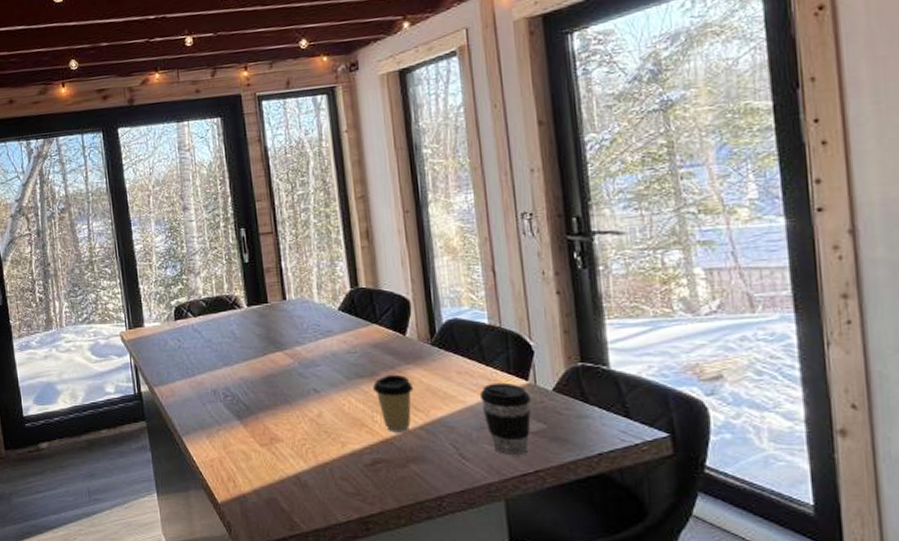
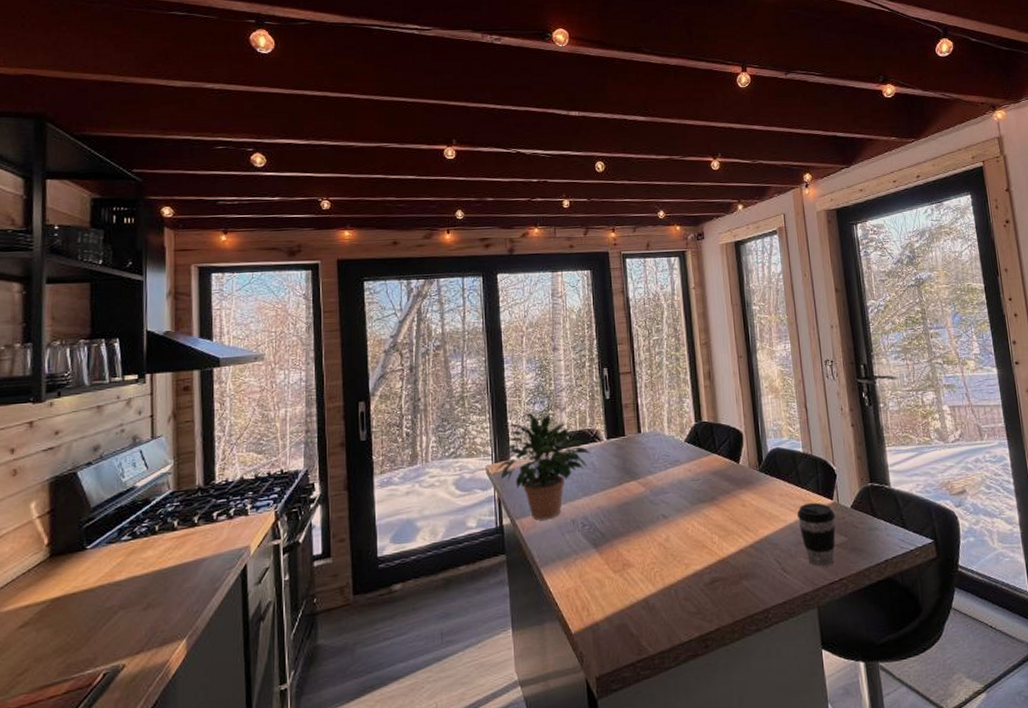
potted plant: none [129,277,229,389] -> present [495,412,590,520]
coffee cup: present [373,374,414,433] -> none [712,498,746,552]

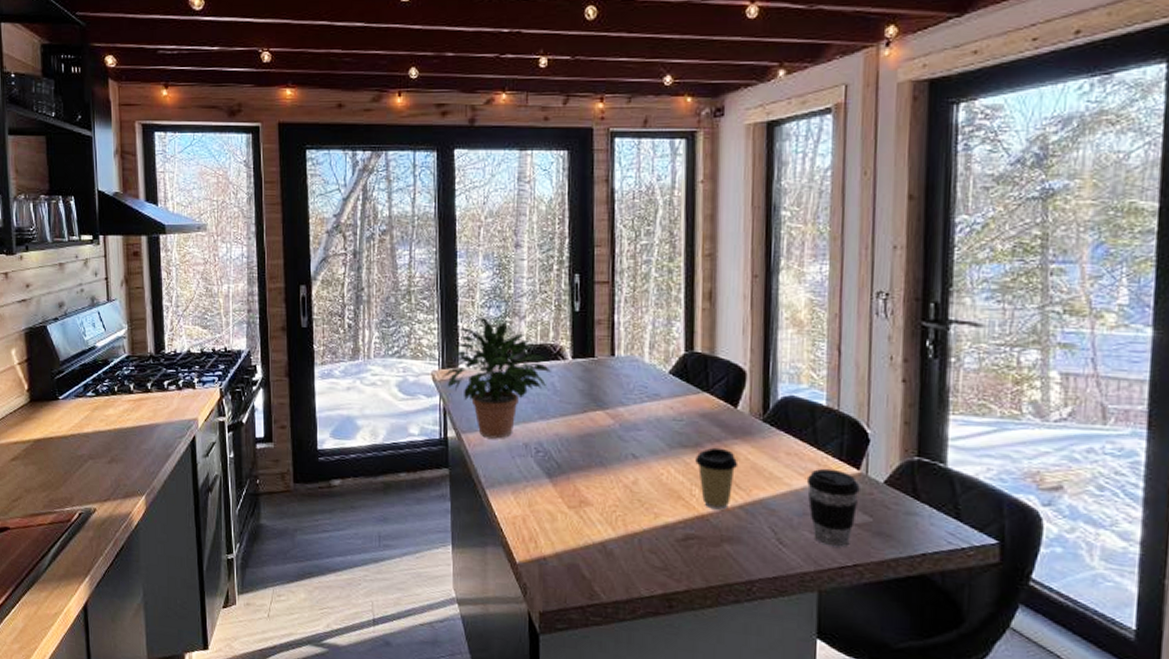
coffee cup: none [712,498,746,552] -> present [695,447,739,510]

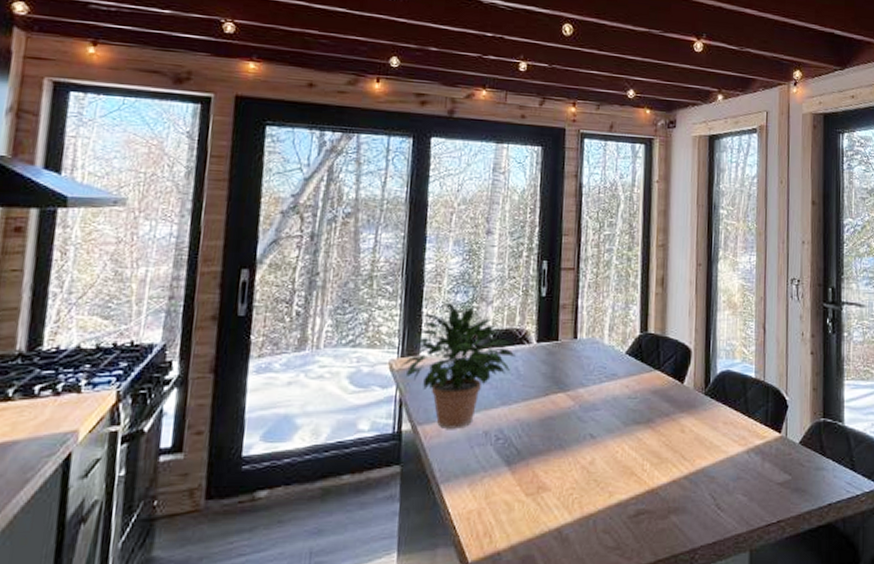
coffee cup: present [695,447,739,510] -> none [647,422,684,482]
coffee cup: present [806,468,860,548] -> none [739,434,781,506]

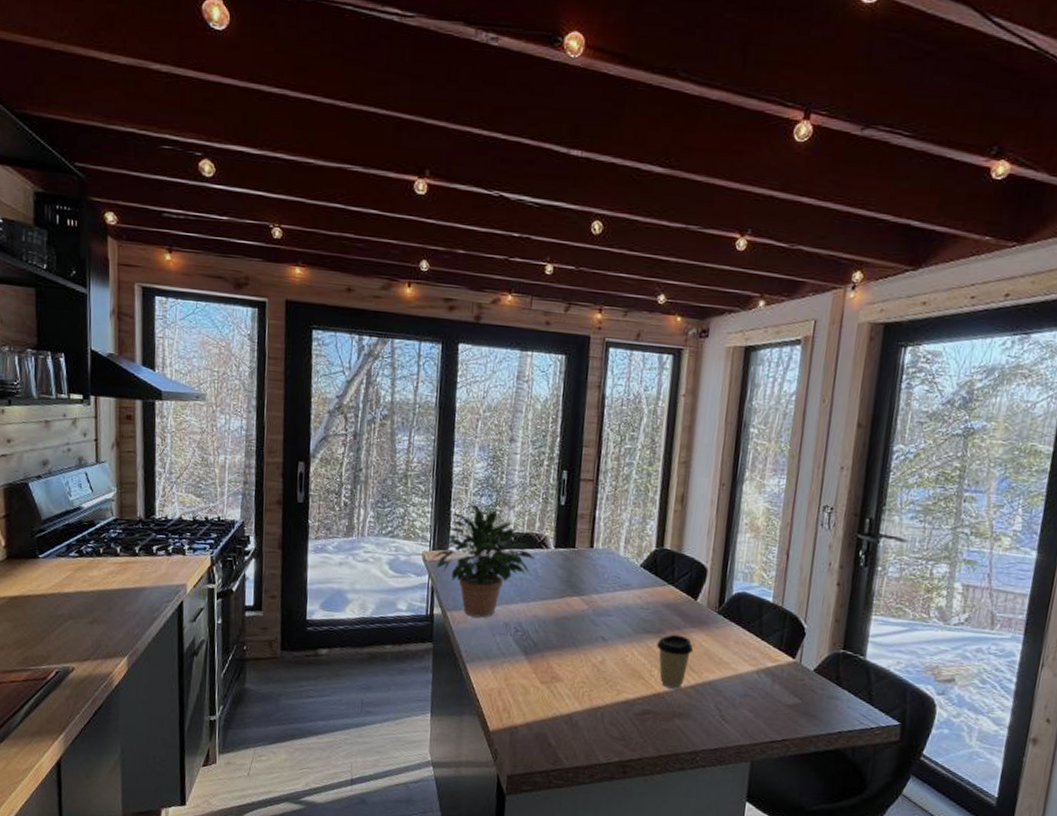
coffee cup: none [647,422,684,482] -> present [657,634,694,689]

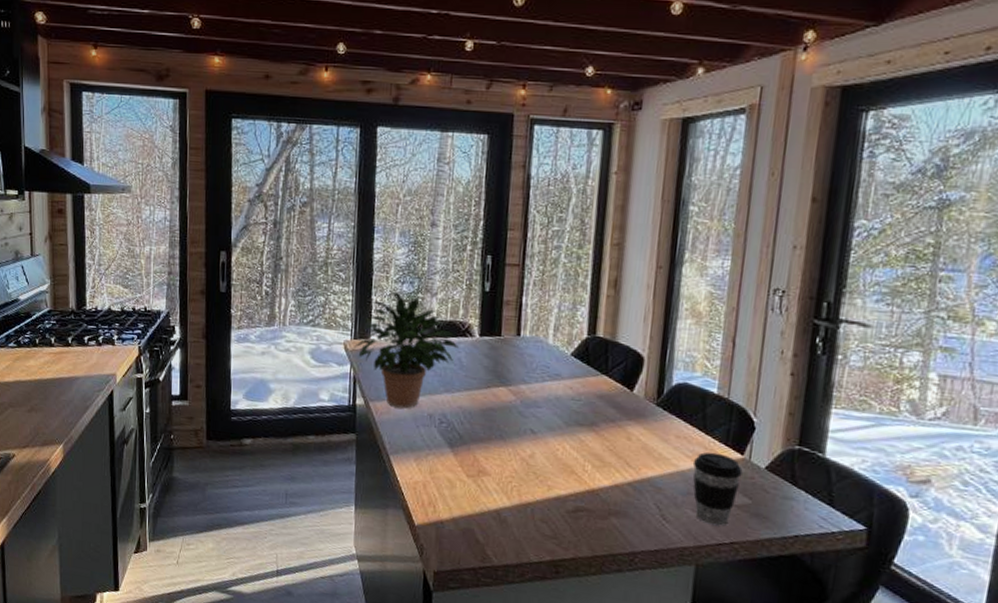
coffee cup: present [657,634,694,689] -> none [590,427,630,486]
coffee cup: none [749,656,794,725] -> present [692,452,743,526]

